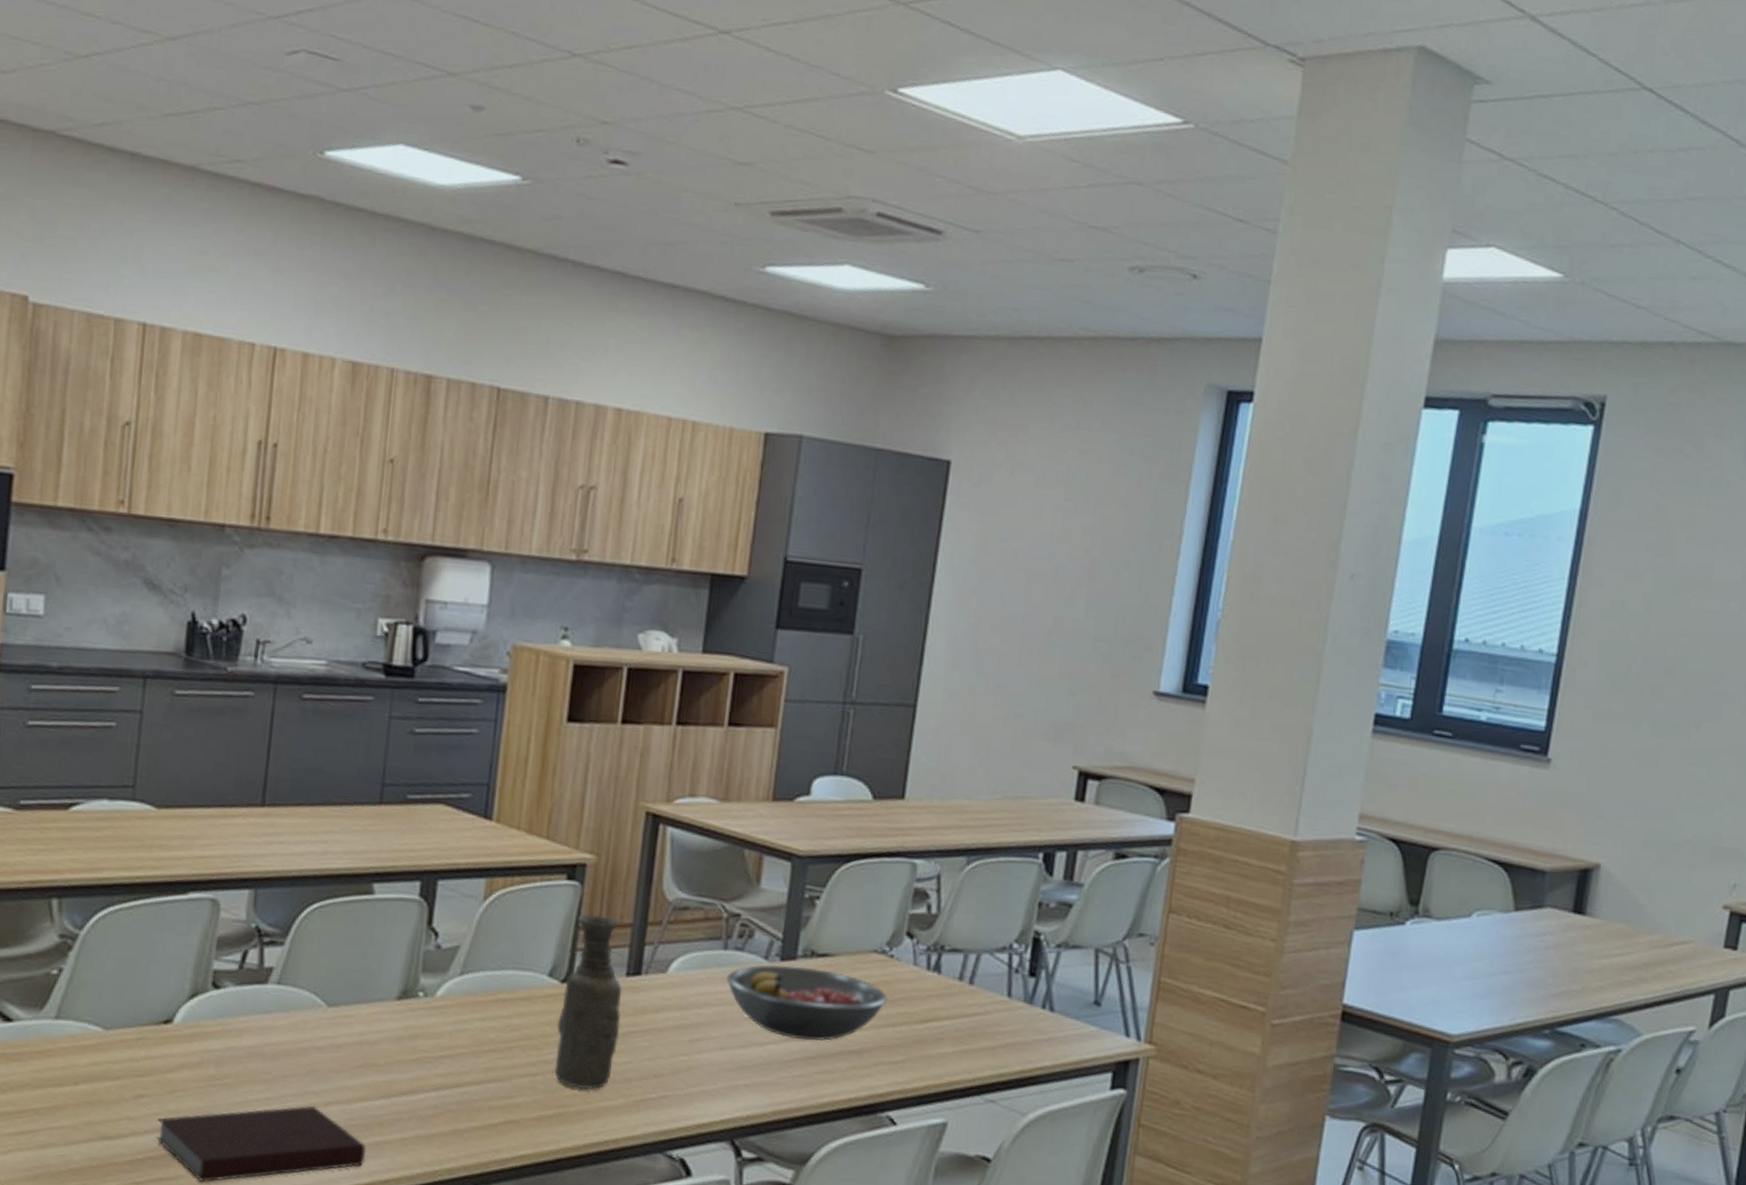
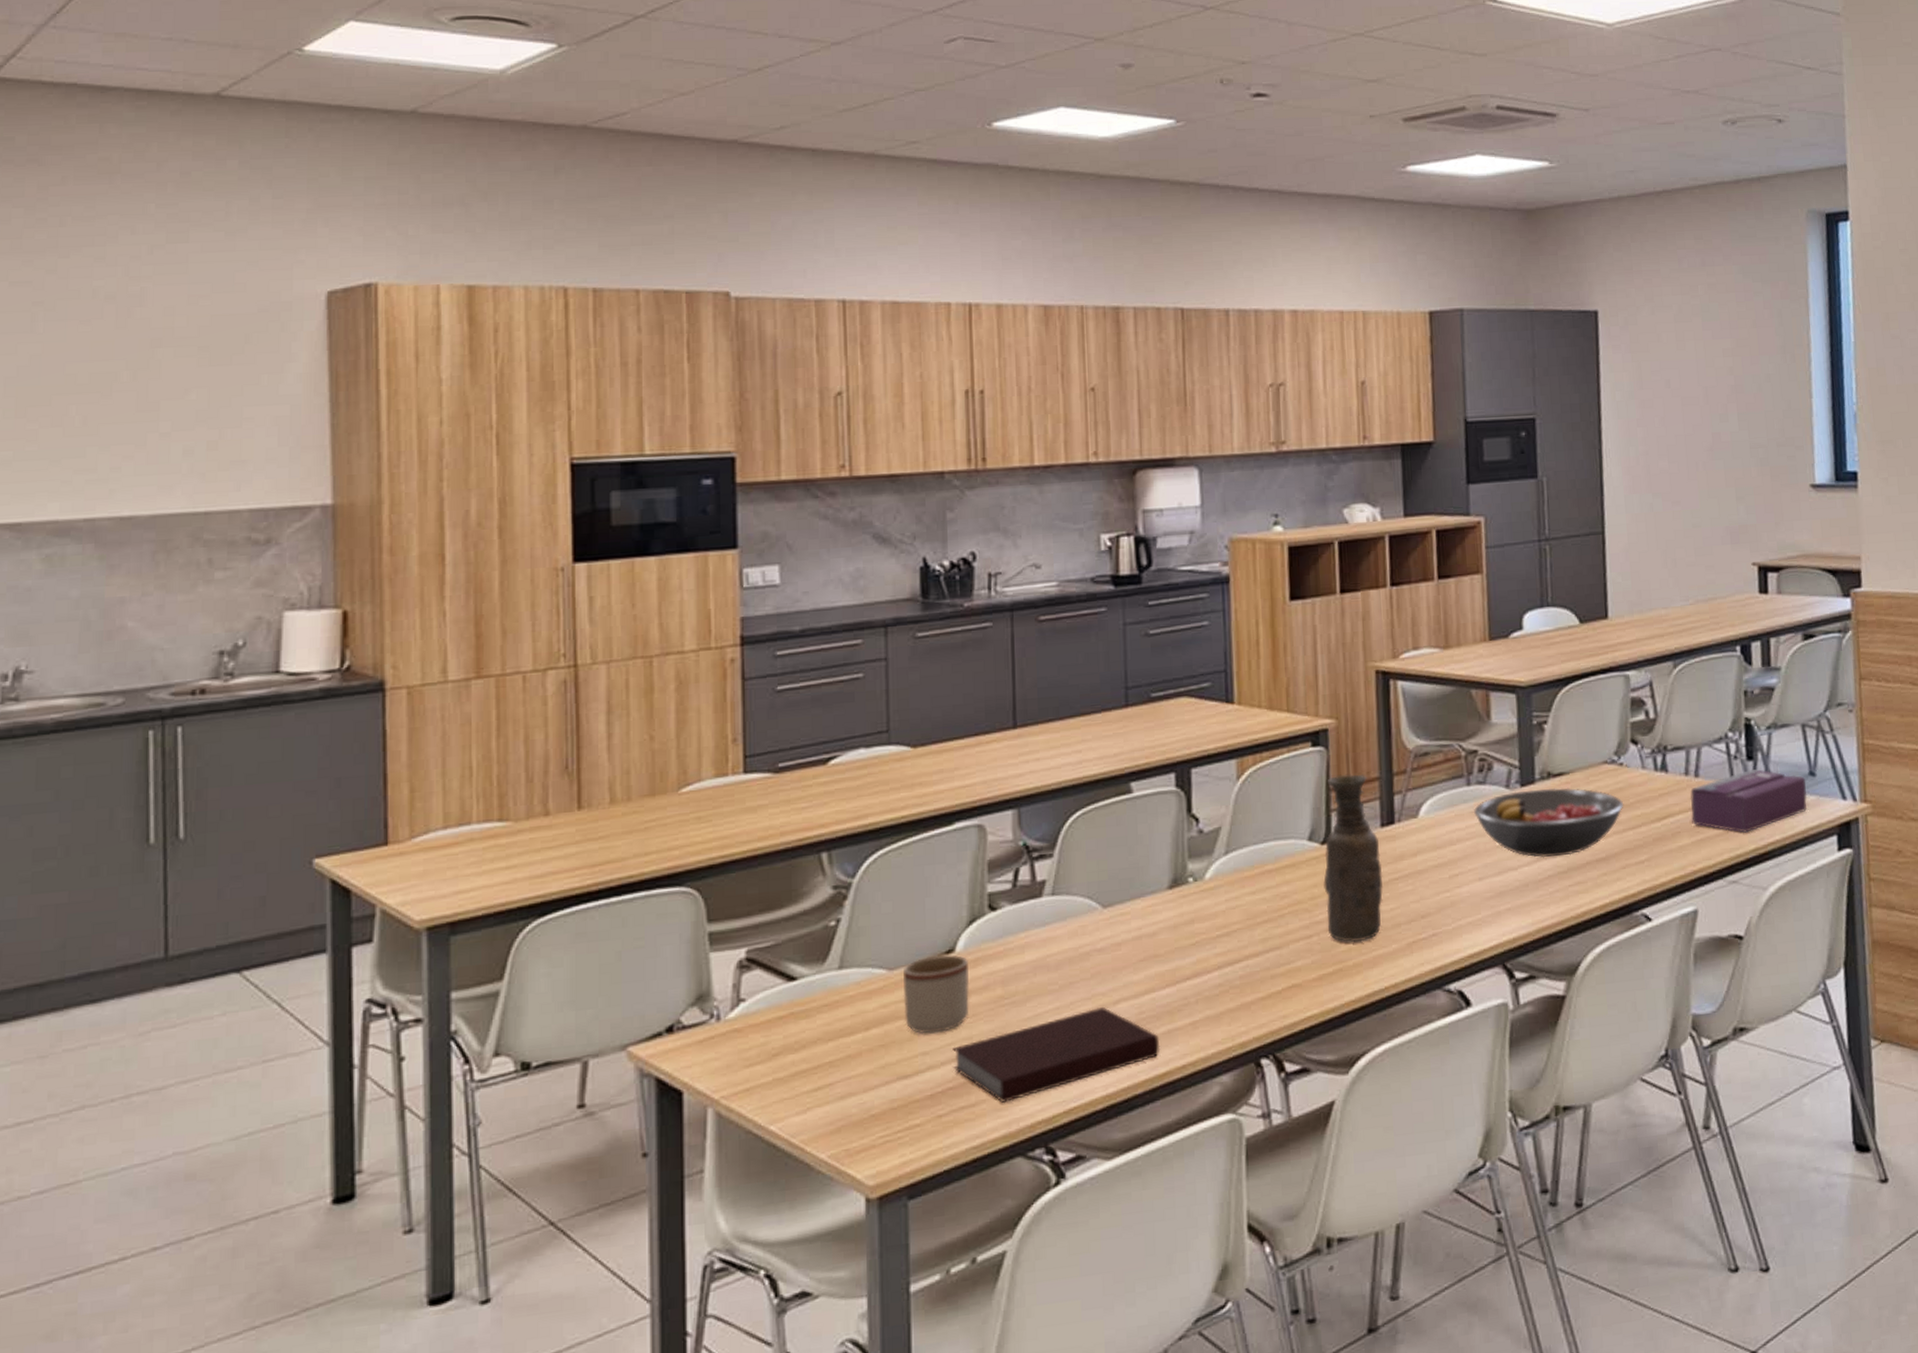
mug: none [114,1022,185,1101] -> present [903,955,970,1035]
tissue box: none [957,986,1090,1052] -> present [1690,768,1808,833]

